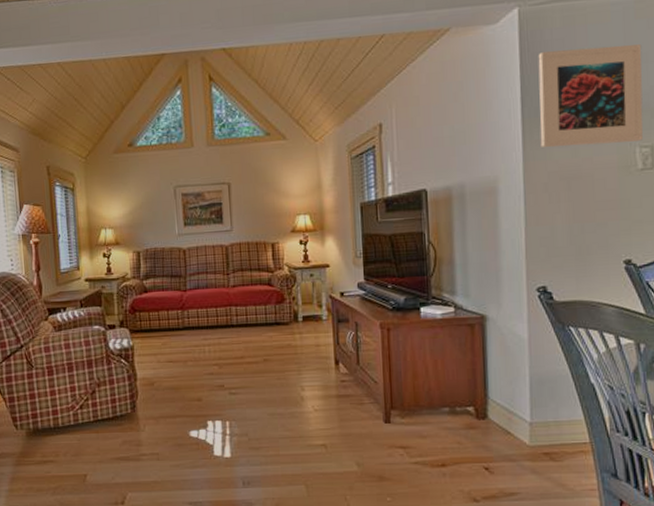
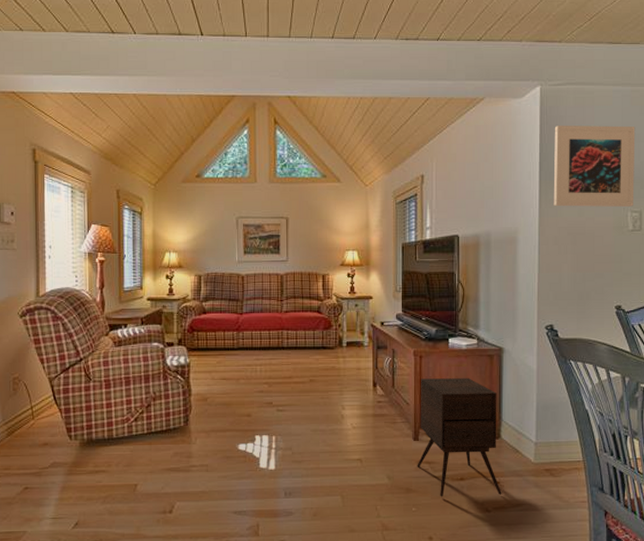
side table: none [389,351,492,486] -> present [417,378,502,497]

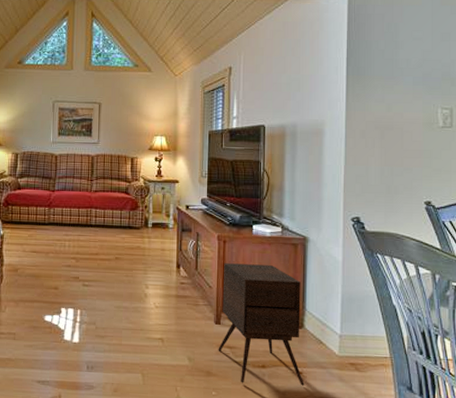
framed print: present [553,125,635,207] -> none [361,22,446,103]

